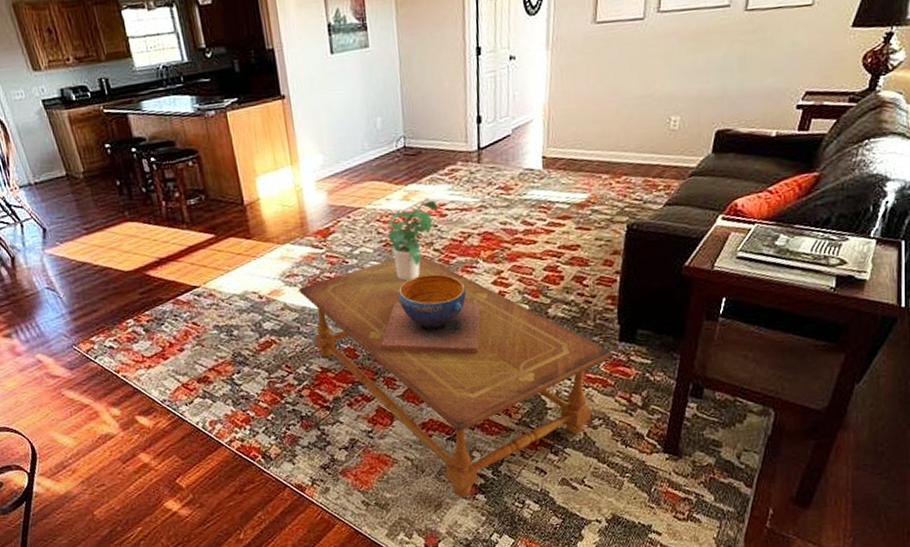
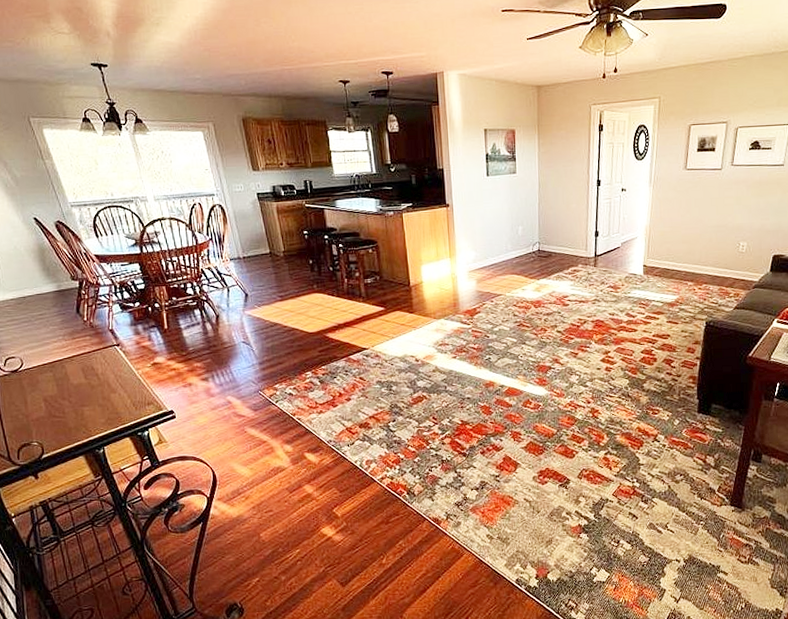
coffee table: present [298,256,613,498] -> none [448,335,693,536]
decorative bowl: present [380,274,480,355] -> none [510,350,591,417]
potted plant: present [387,200,437,281] -> none [521,293,561,354]

